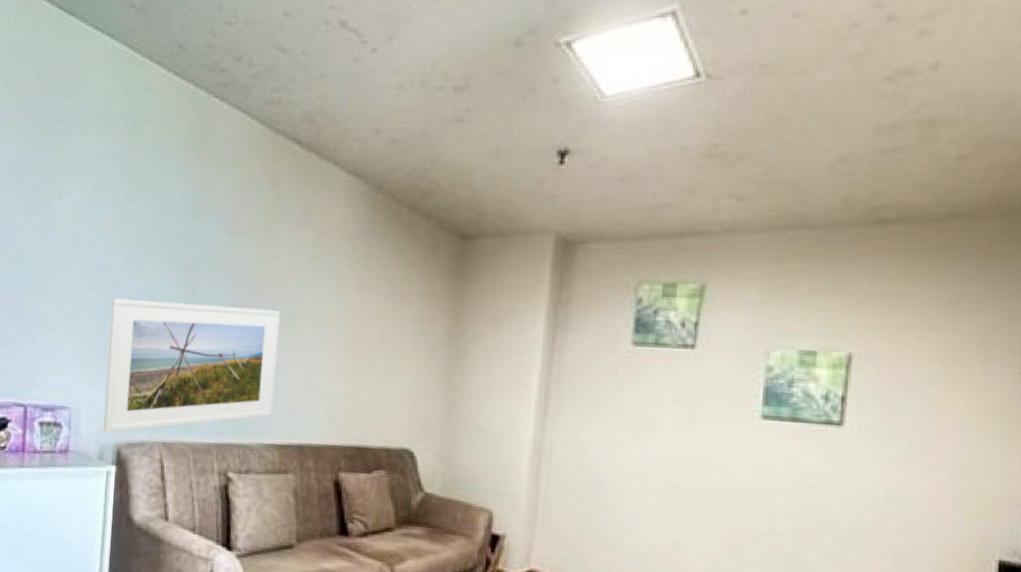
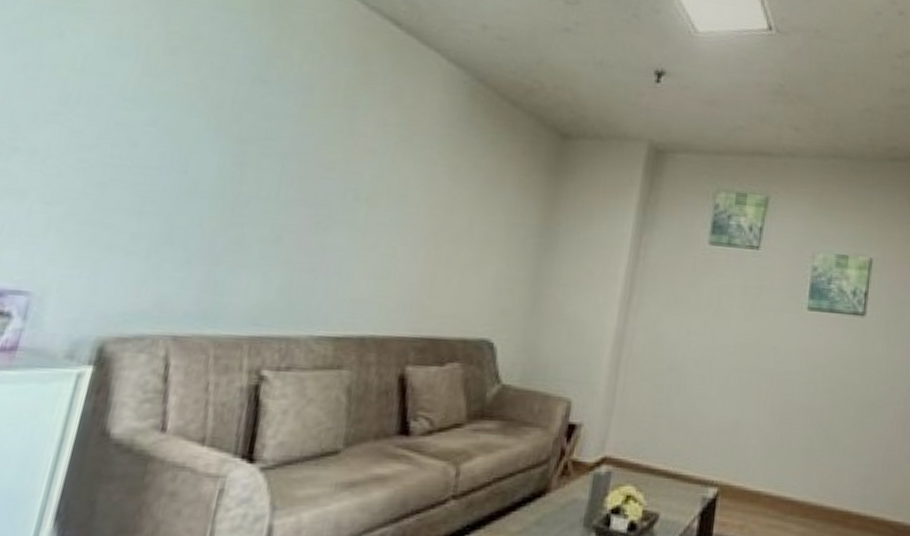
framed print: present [103,298,280,433] -> none [80,162,354,325]

